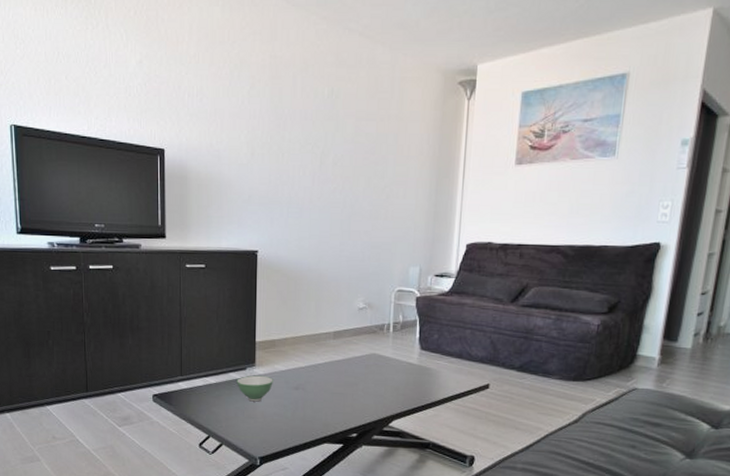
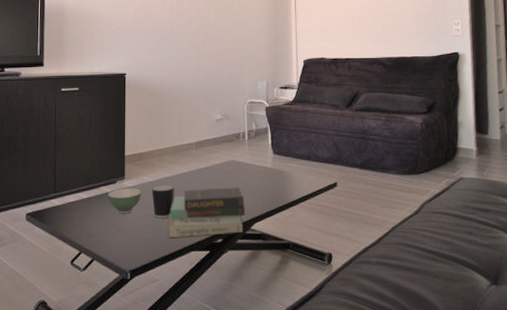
mug: none [283,374,309,409] -> present [151,185,175,218]
books: none [300,381,385,430] -> present [168,187,246,239]

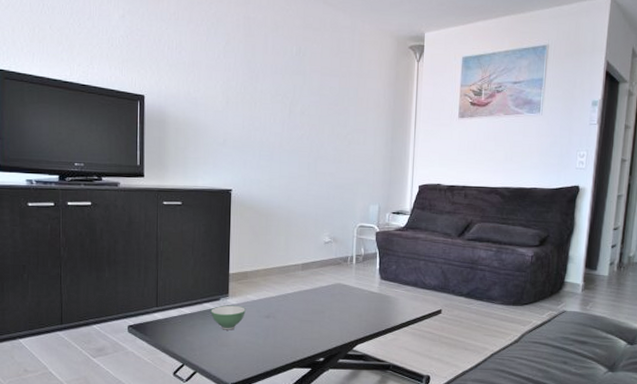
mug: present [151,185,175,218] -> none [255,304,279,336]
books: present [168,187,246,239] -> none [271,309,349,355]

